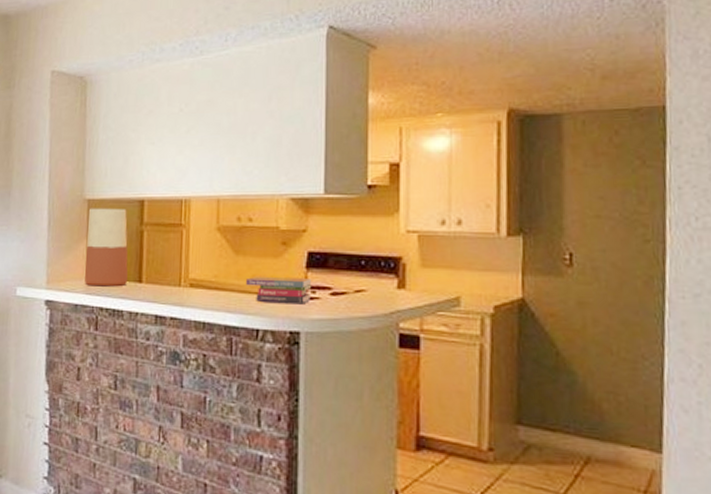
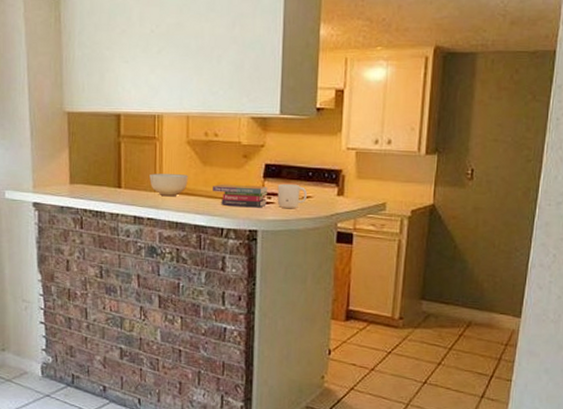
vase: present [85,208,128,287] -> none [68,120,109,192]
bowl: none [174,265,218,291] -> present [149,173,188,196]
mug: none [323,276,359,306] -> present [277,184,307,209]

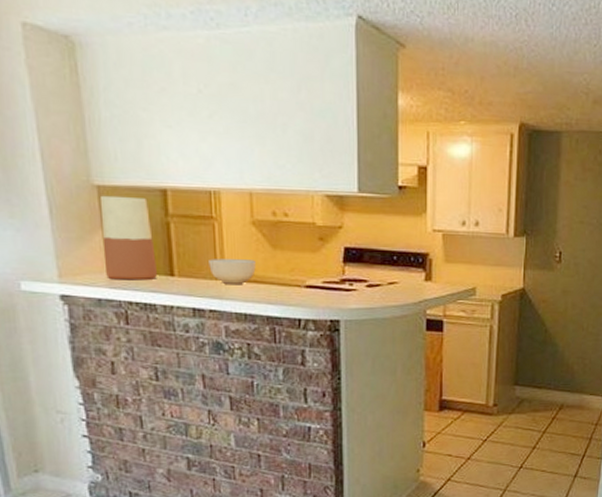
vase: none [68,120,109,192] -> present [99,195,158,281]
books: present [213,183,267,208] -> none [286,269,348,296]
mug: present [277,184,307,209] -> none [359,269,392,296]

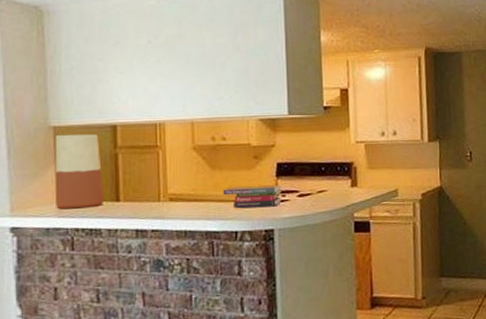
bowl: present [209,259,256,284] -> none [152,181,196,205]
books: none [286,269,348,296] -> present [223,185,281,208]

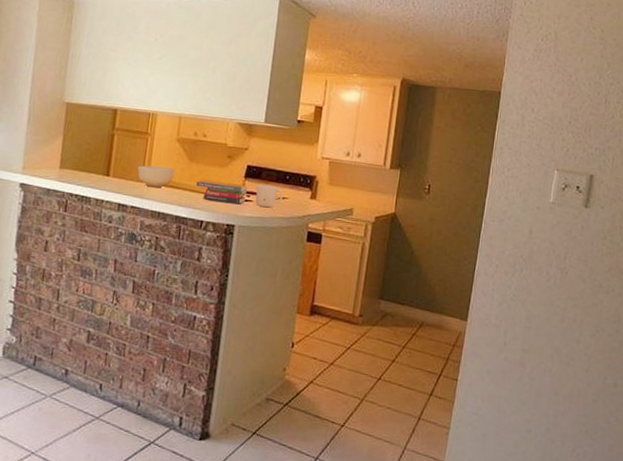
vase: present [54,134,105,210] -> none [58,110,102,178]
bowl: none [152,181,196,205] -> present [137,165,175,188]
mug: none [291,180,321,205] -> present [255,184,283,208]

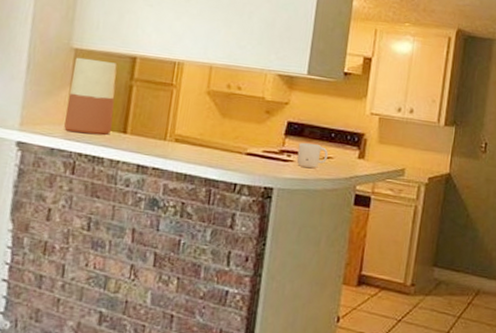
vase: none [58,110,102,178] -> present [64,57,118,135]
bowl: present [137,165,175,188] -> none [160,121,204,147]
books: present [196,179,247,205] -> none [229,137,288,165]

